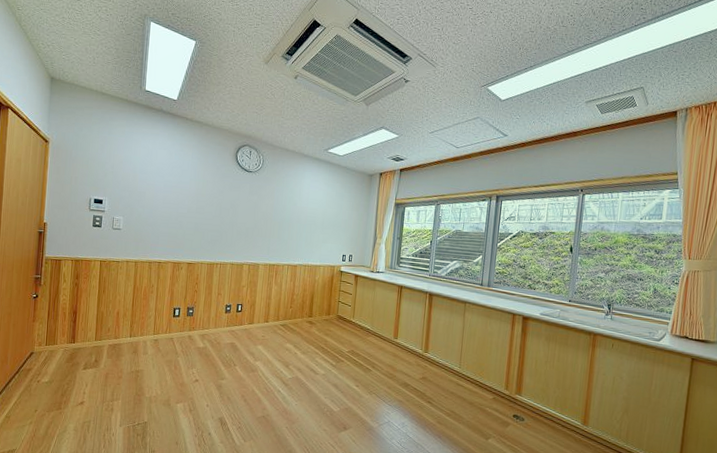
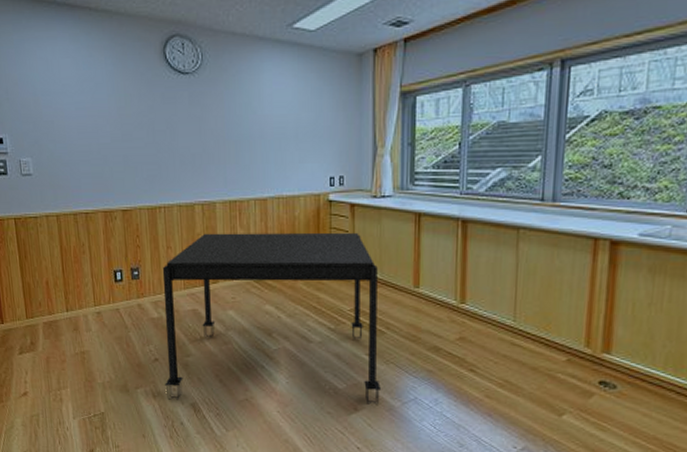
dining table: none [201,286,370,426] -> present [162,232,380,405]

